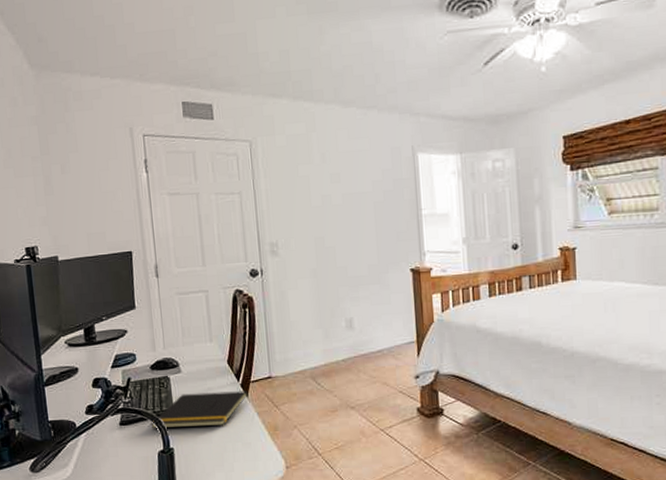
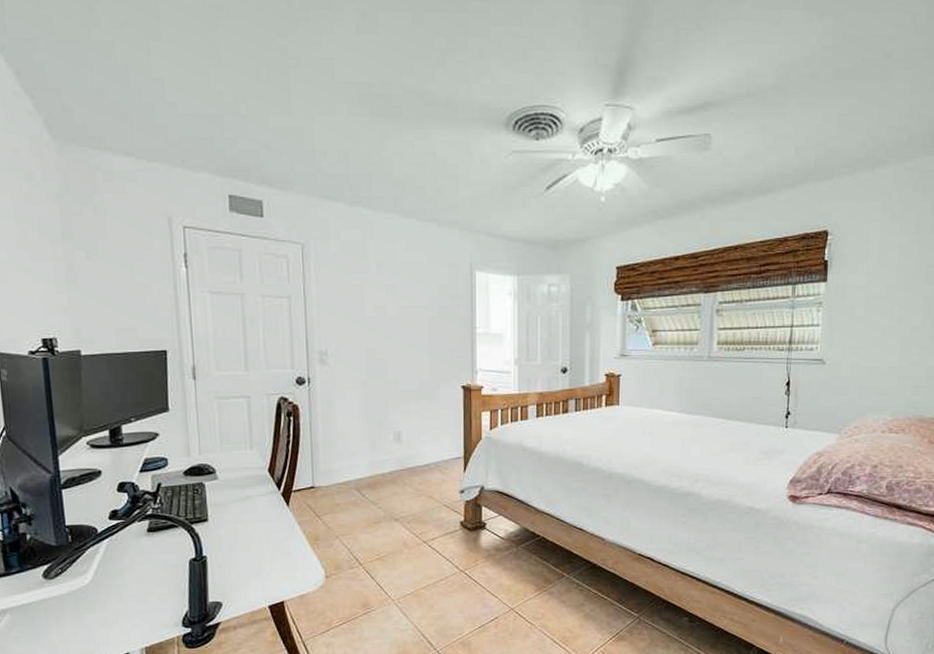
notepad: present [151,391,248,428] -> none [182,500,289,535]

